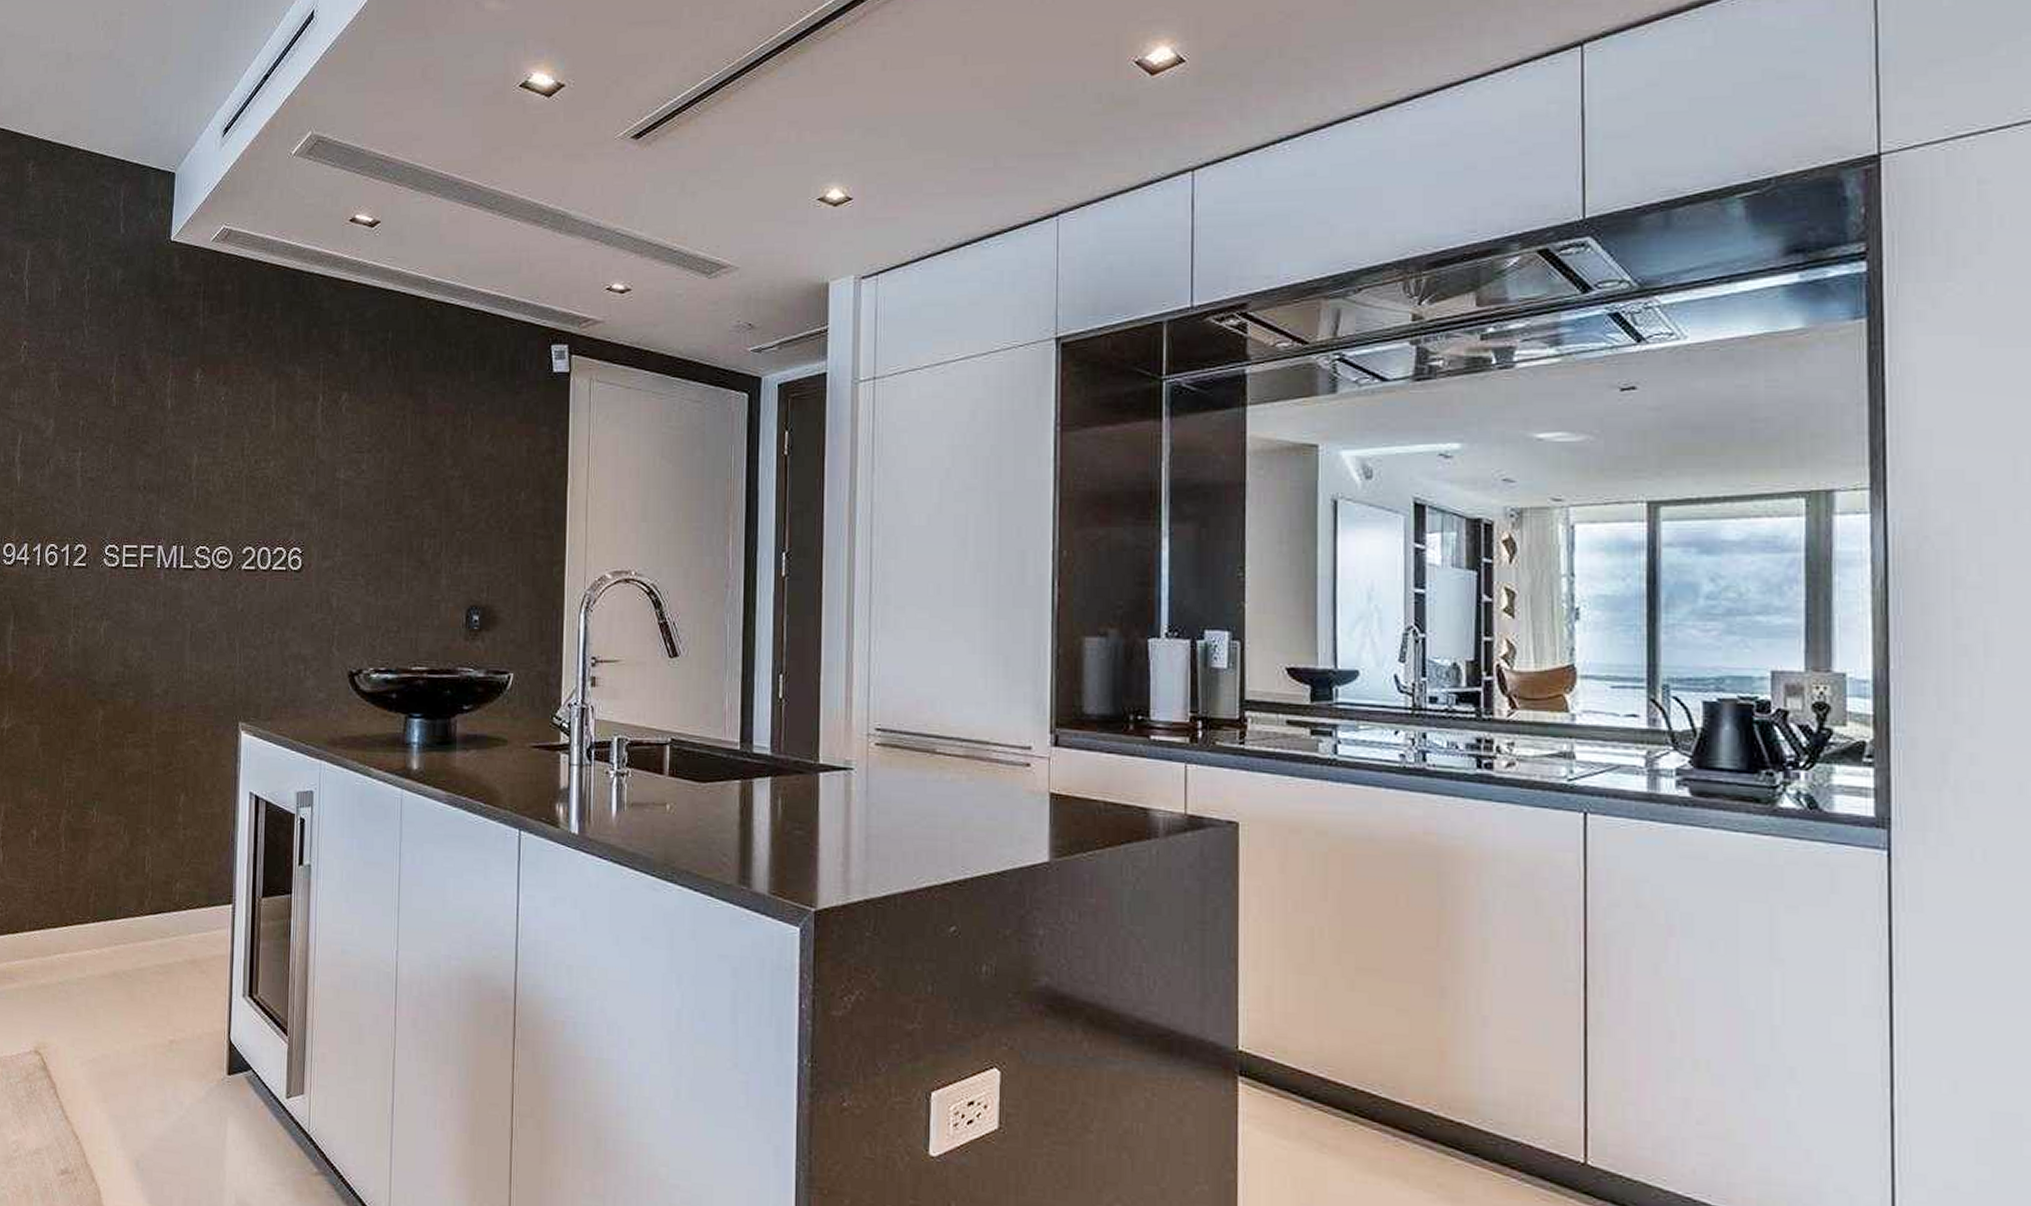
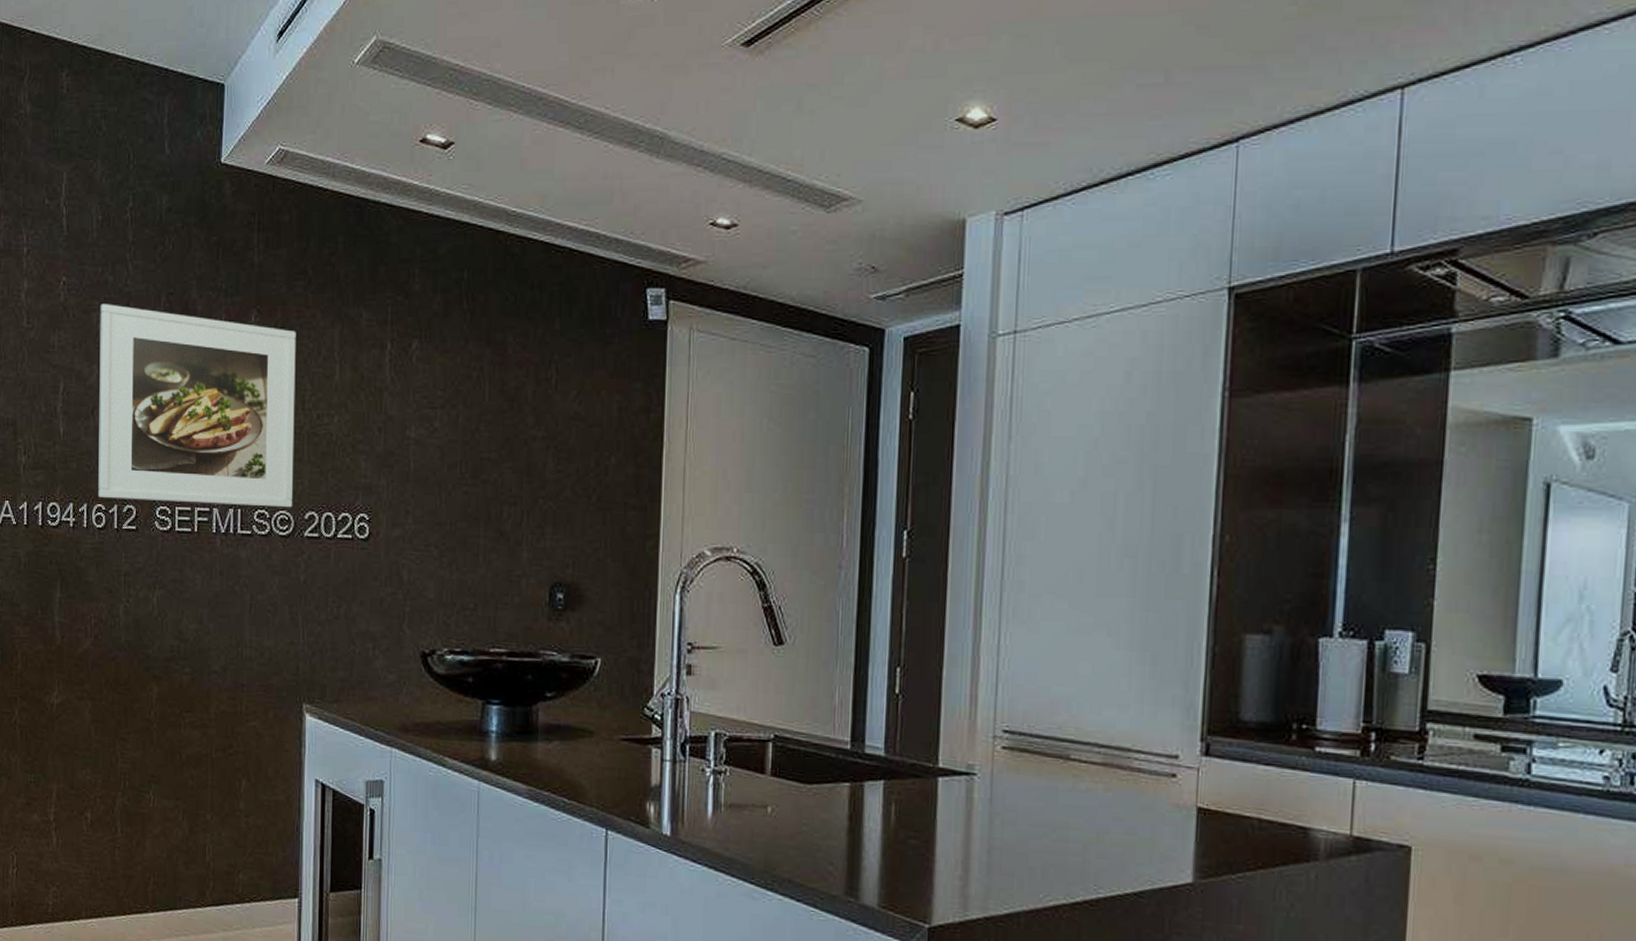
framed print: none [51,364,237,544] -> present [98,304,296,508]

